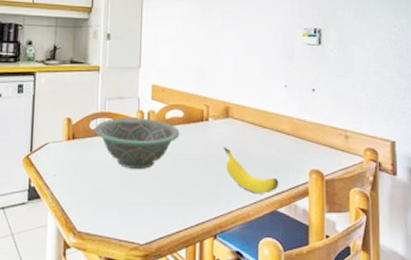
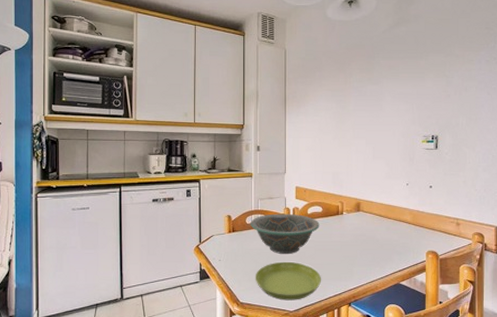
saucer: none [97,179,181,230] -> present [255,261,322,301]
banana: present [223,147,279,194] -> none [355,234,401,271]

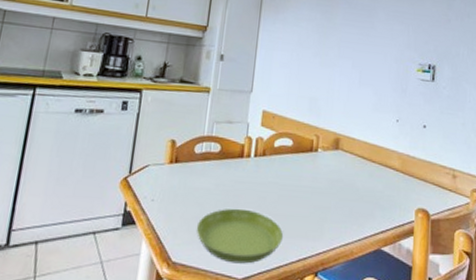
decorative bowl: present [250,213,320,255] -> none [199,142,288,200]

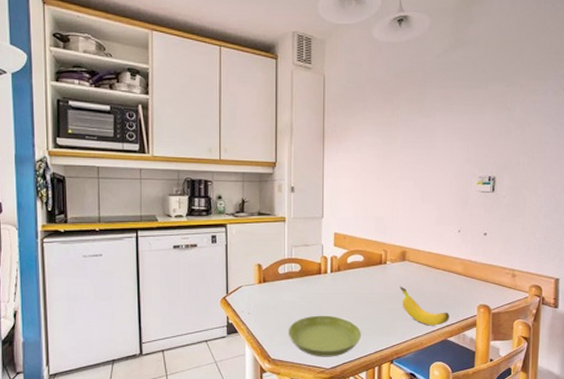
banana: none [330,179,385,231] -> present [400,286,450,326]

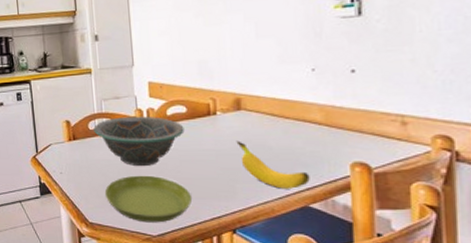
decorative bowl: none [283,262,360,308] -> present [93,116,185,167]

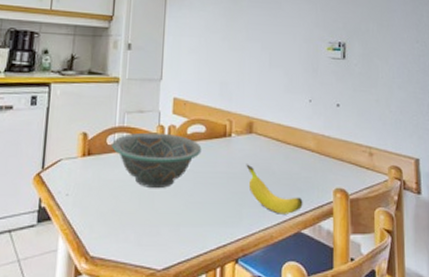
saucer: present [104,175,193,223] -> none [112,198,202,254]

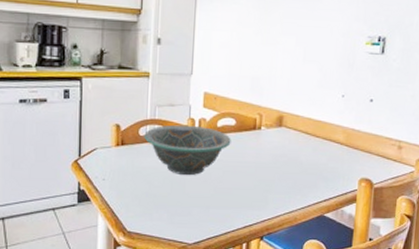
banana: present [246,164,303,214] -> none [274,155,328,200]

